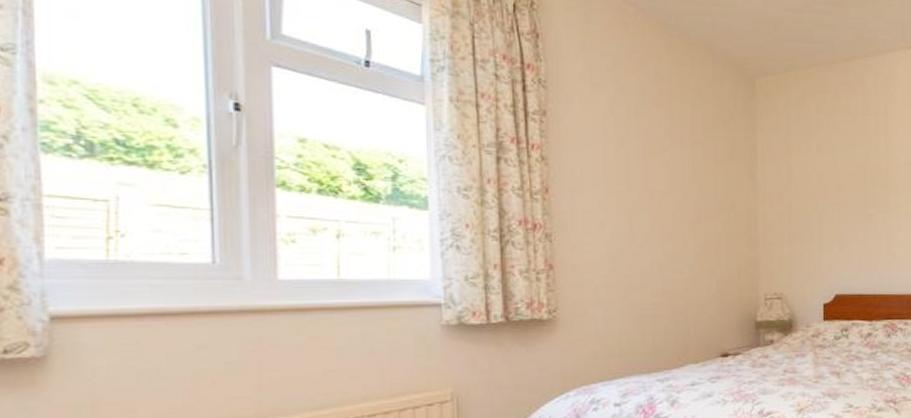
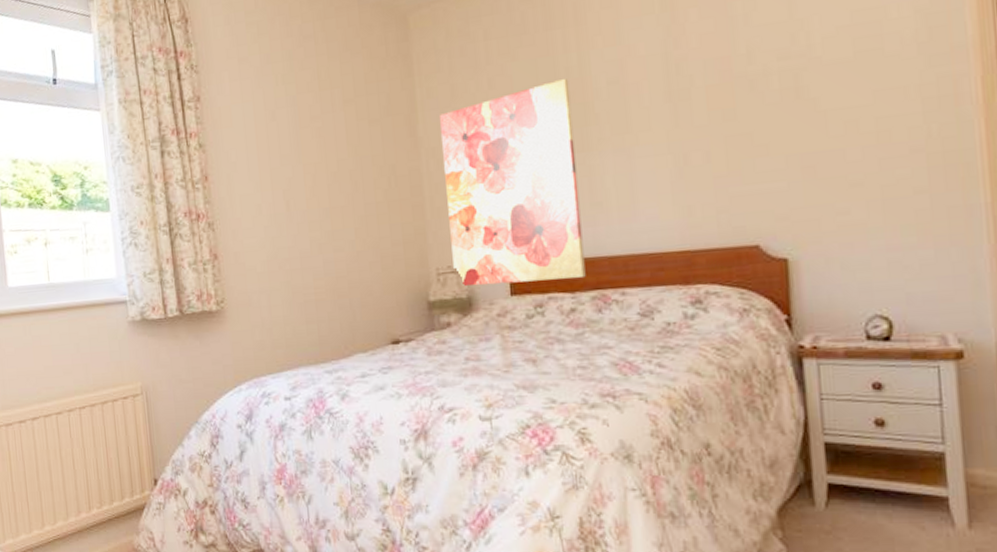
wall art: none [775,154,881,311] -> present [438,78,586,287]

